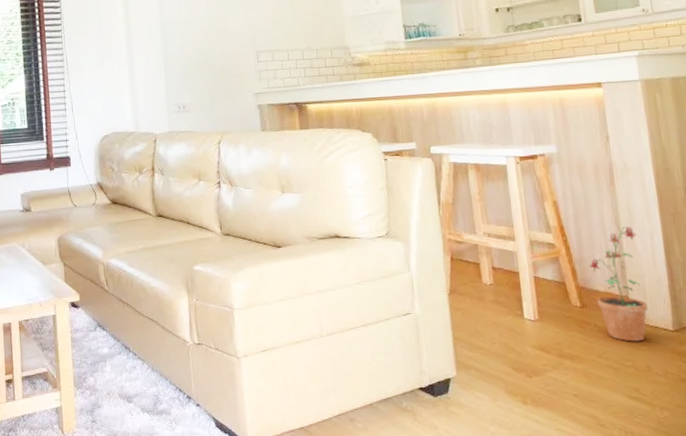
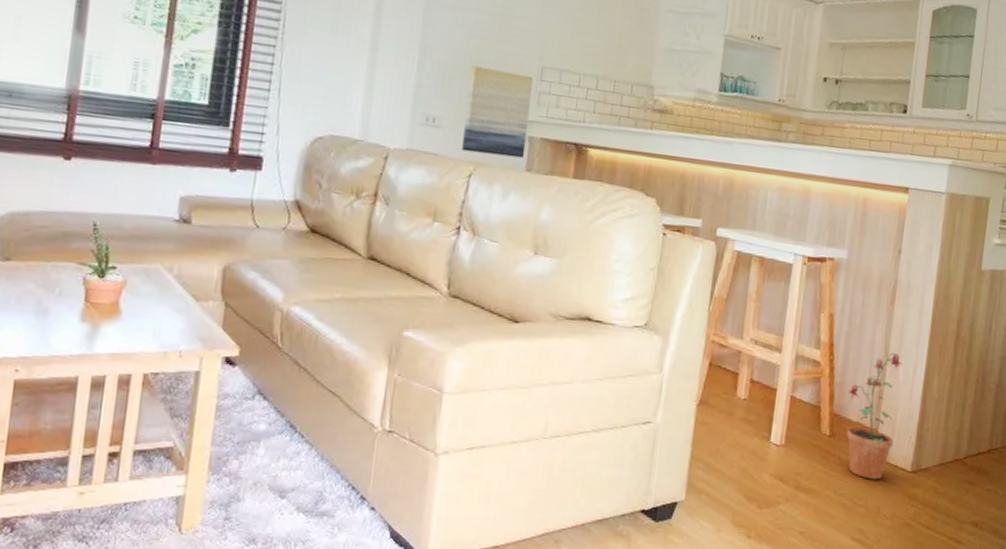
wall art: none [204,60,258,125] -> present [462,65,534,159]

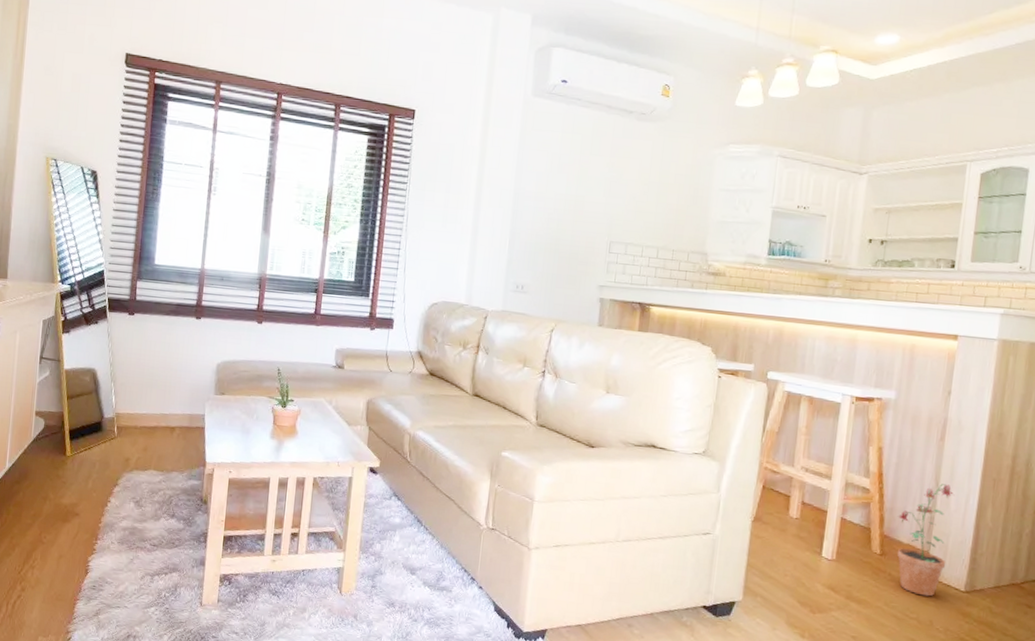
wall art: present [462,65,534,159] -> none [545,243,604,316]

